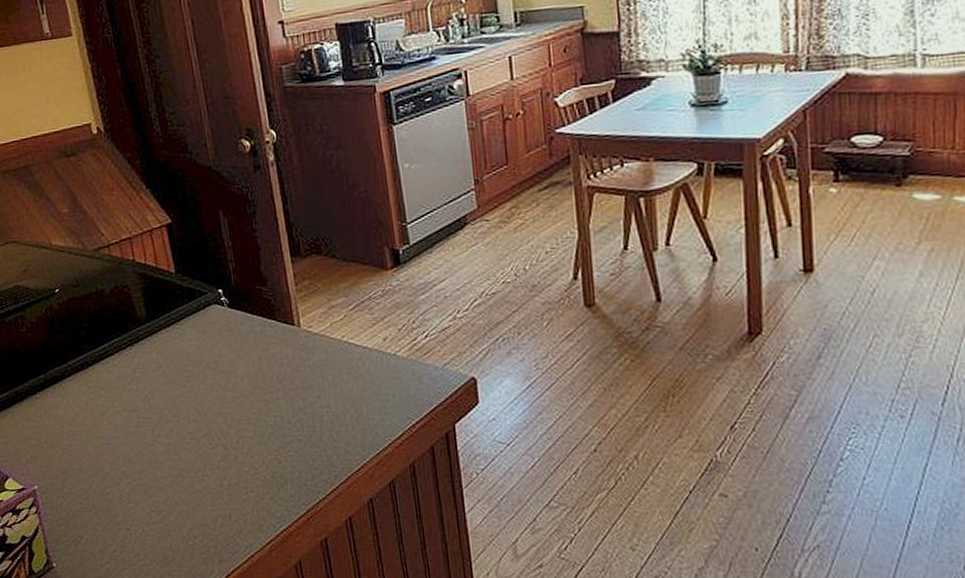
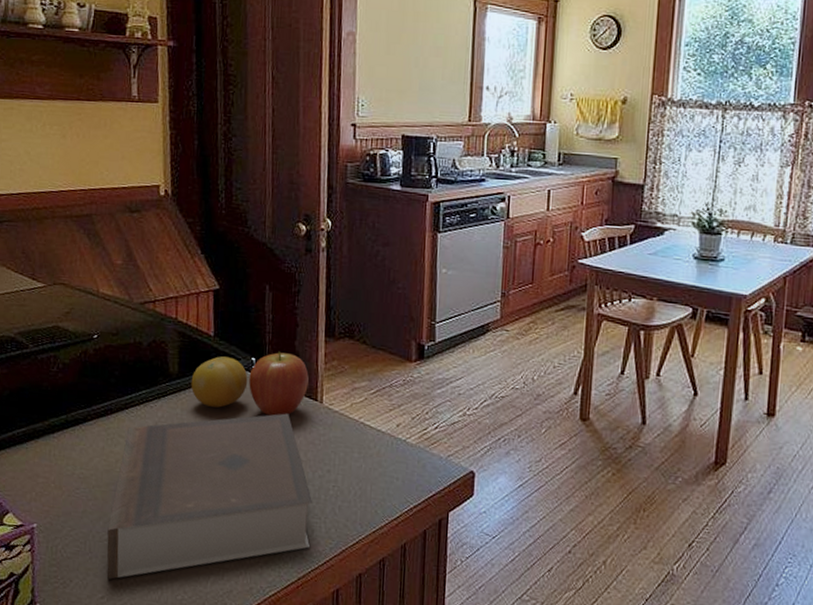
book: none [106,342,314,533] -> present [106,413,312,580]
fruit: none [160,292,219,346] -> present [191,356,248,408]
fruit: none [219,278,283,347] -> present [249,351,309,416]

